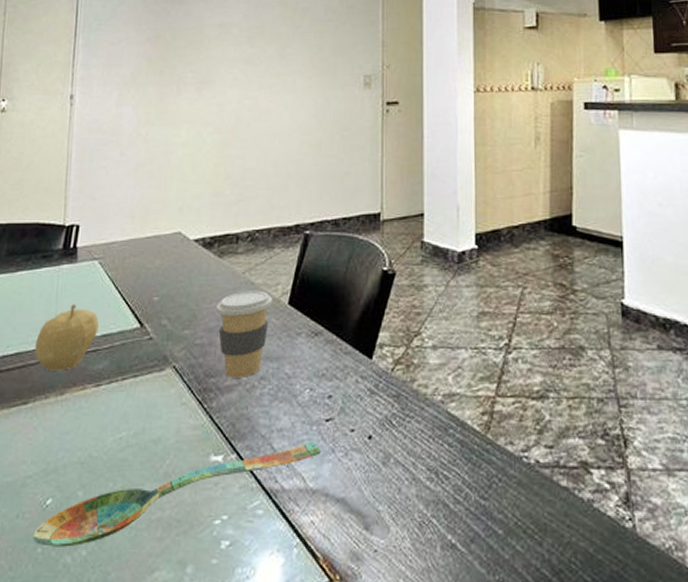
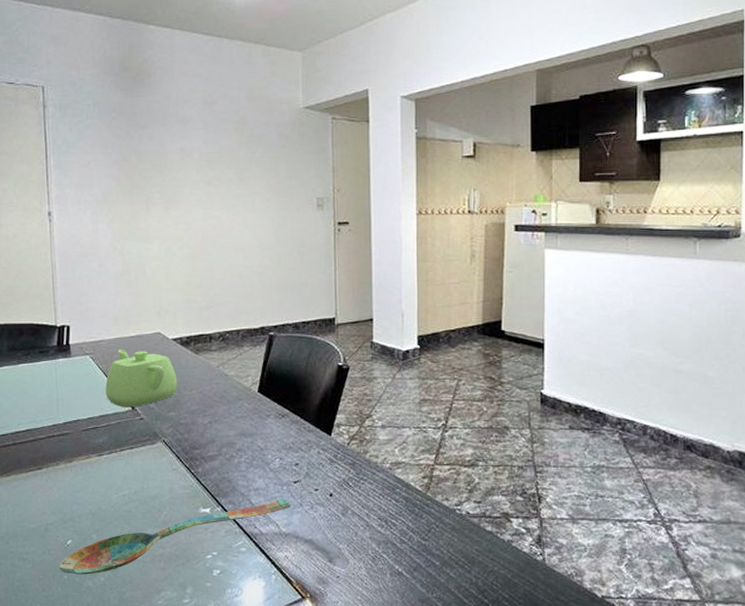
fruit: present [35,304,99,371] -> none [43,391,96,444]
teapot: none [112,252,196,325] -> present [105,349,177,408]
coffee cup: present [216,290,273,378] -> none [196,381,245,450]

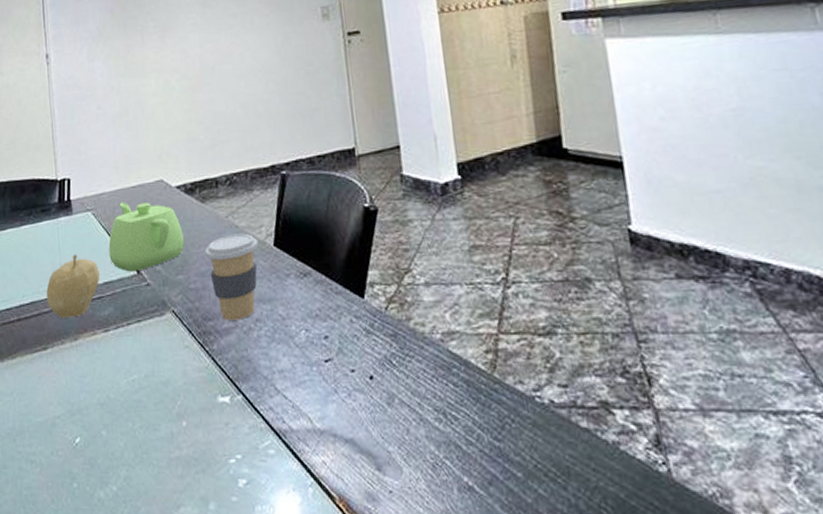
fruit: none [43,391,96,444] -> present [46,254,100,318]
spoon: present [59,498,291,575] -> none [68,382,324,483]
coffee cup: none [196,381,245,450] -> present [205,233,259,320]

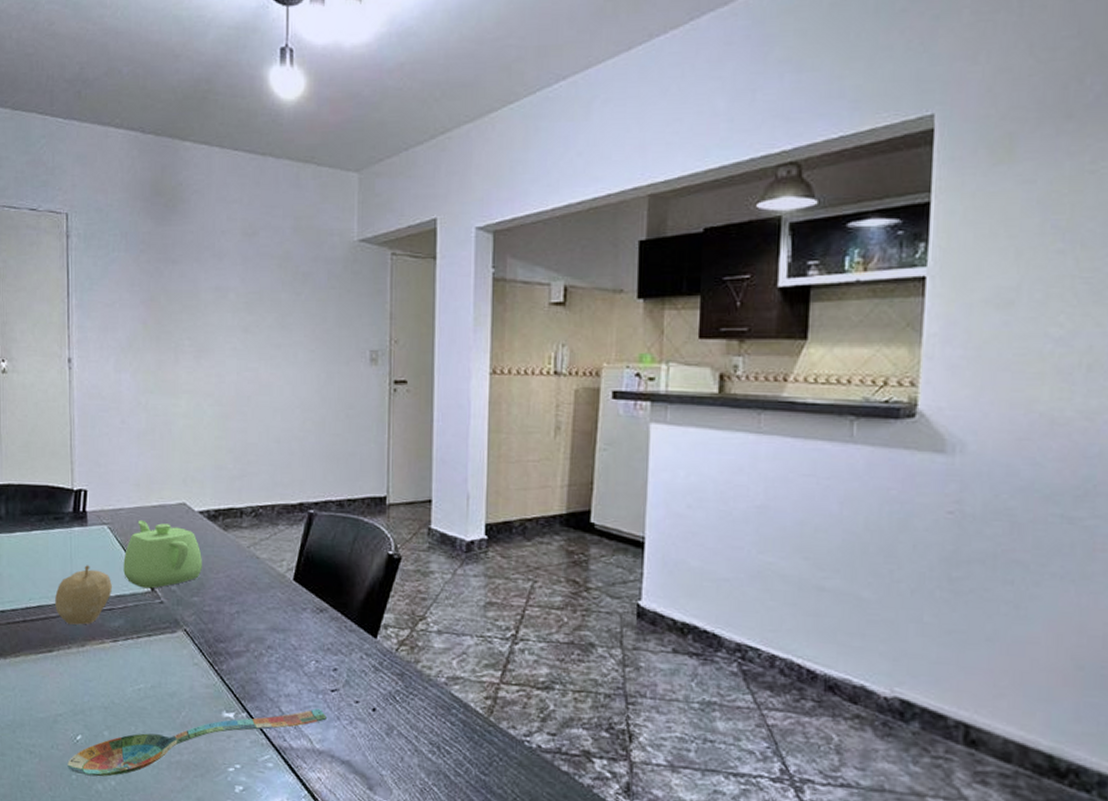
spoon: none [68,382,324,483] -> present [67,708,327,777]
coffee cup: present [205,233,259,320] -> none [223,564,278,645]

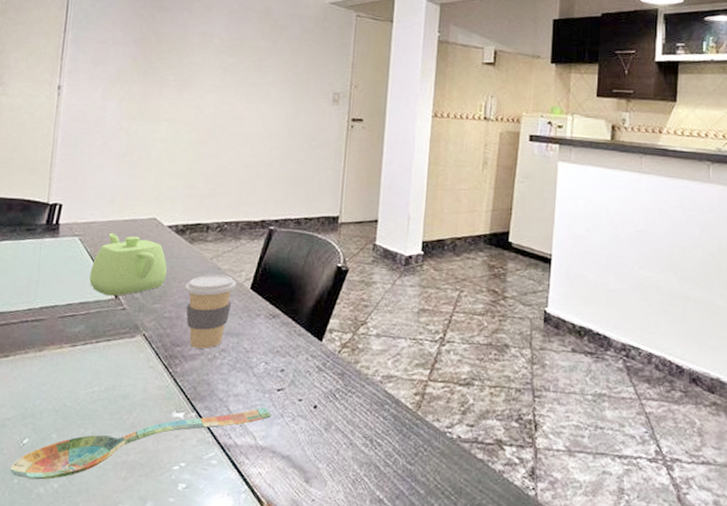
fruit: present [55,565,112,625] -> none [17,274,77,331]
coffee cup: none [223,564,278,645] -> present [185,274,237,349]

